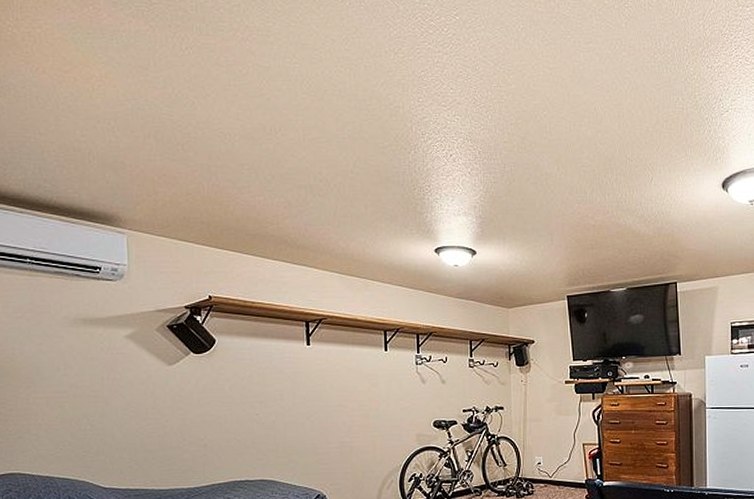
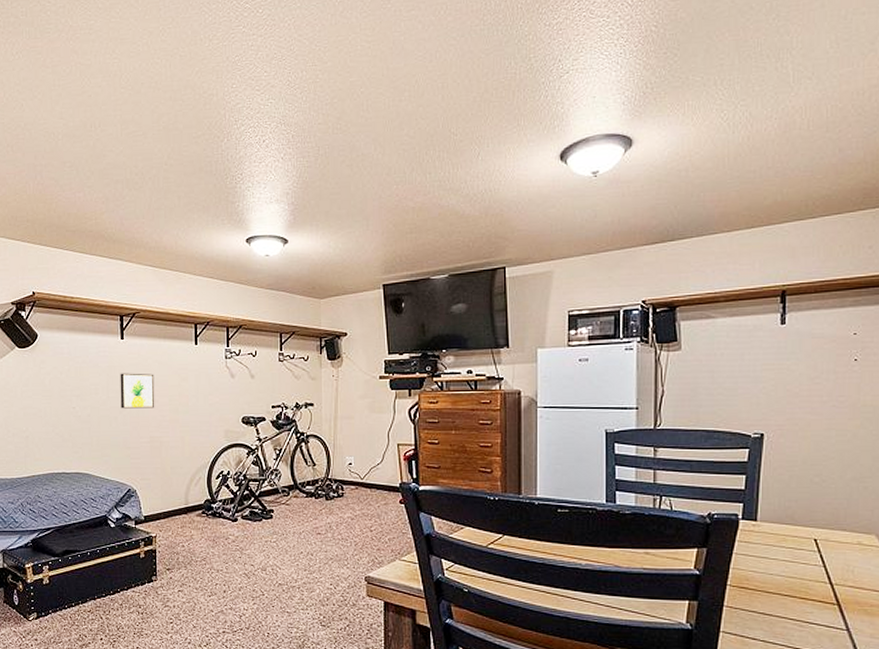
wall art: none [306,379,344,415] -> present [120,373,155,409]

